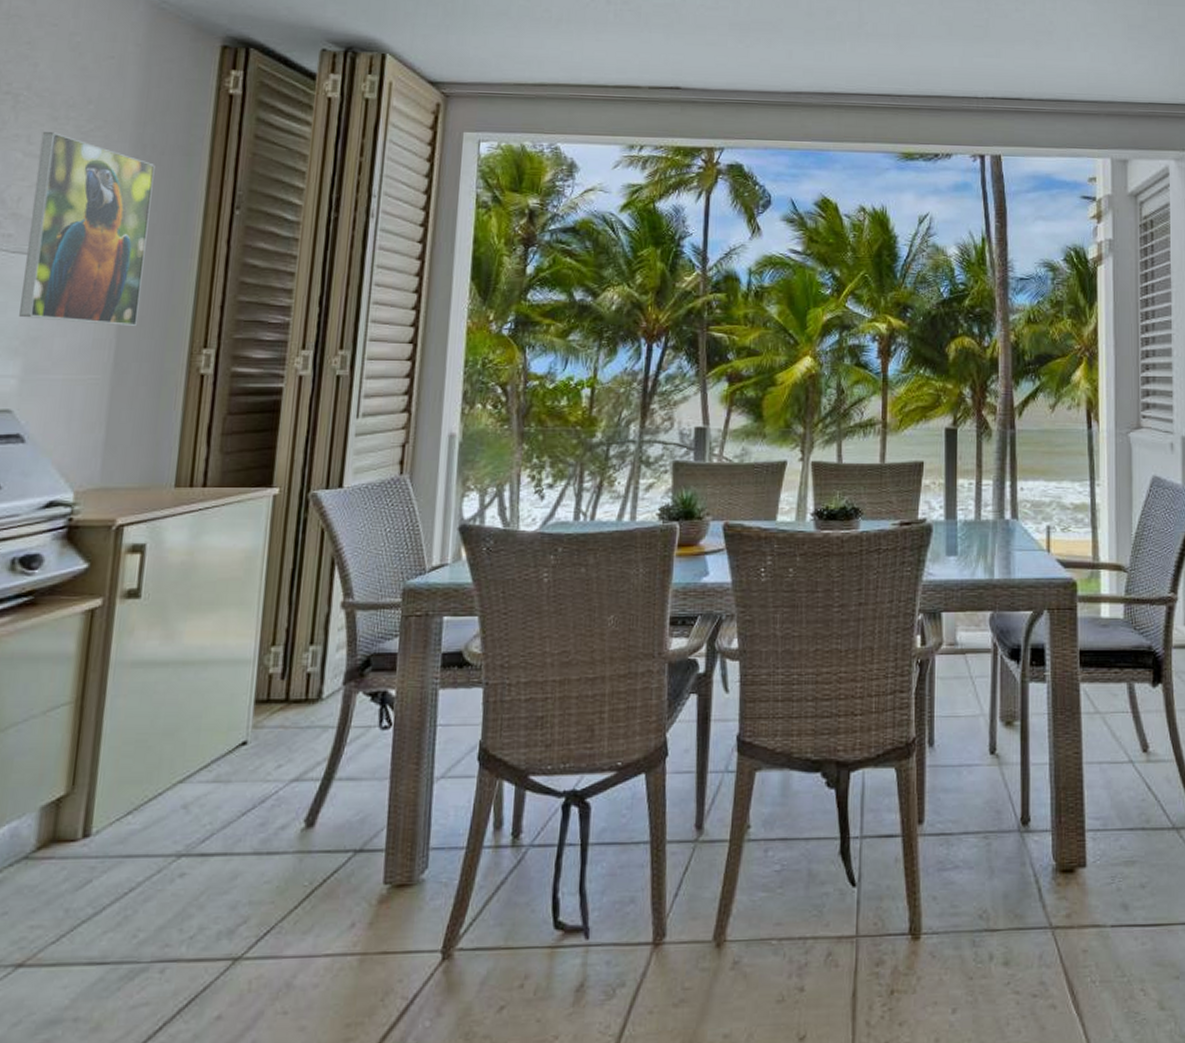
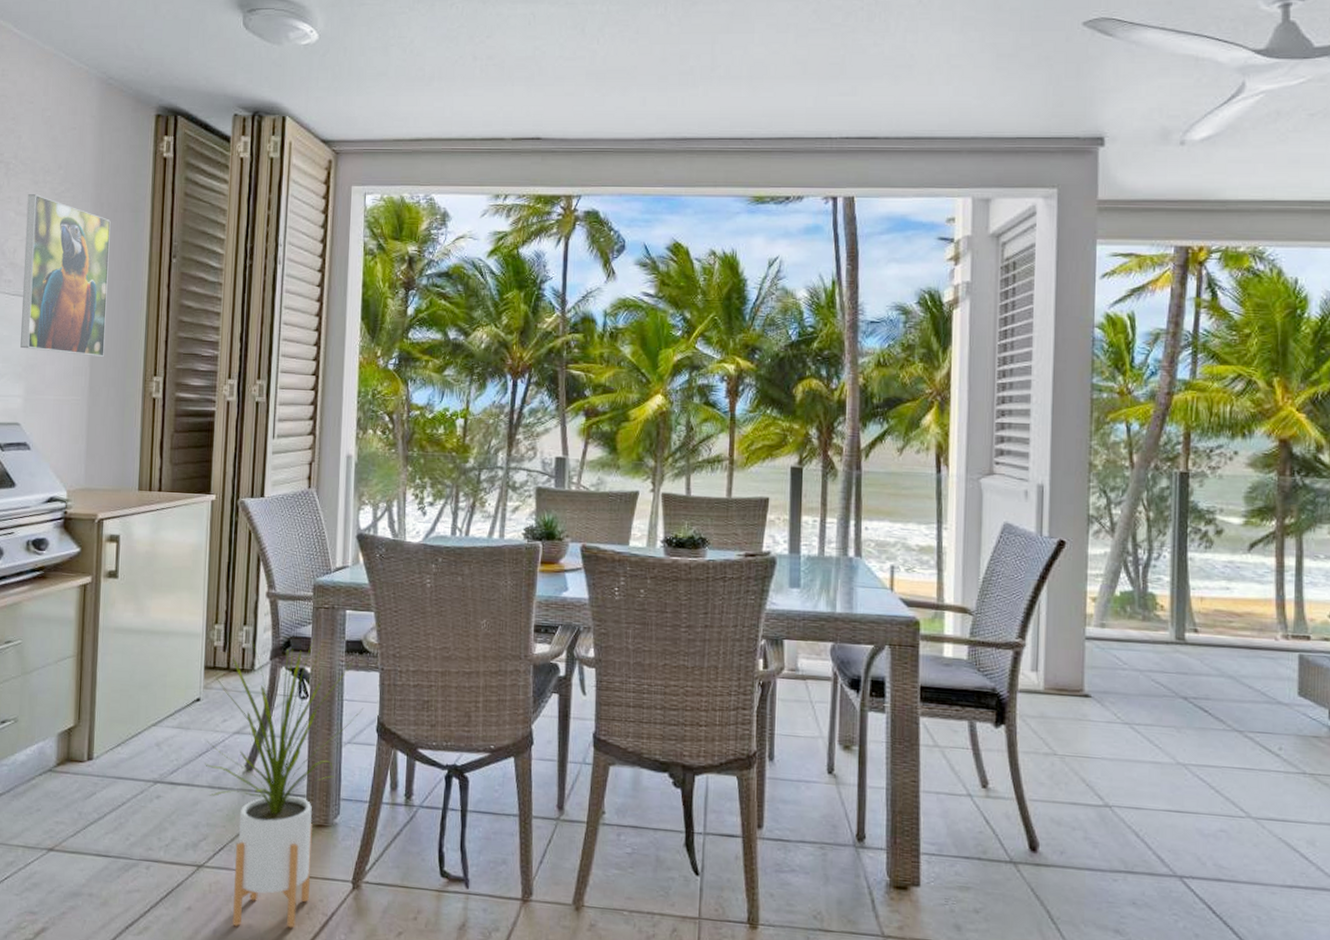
house plant: none [248,651,463,1033] -> present [204,636,364,928]

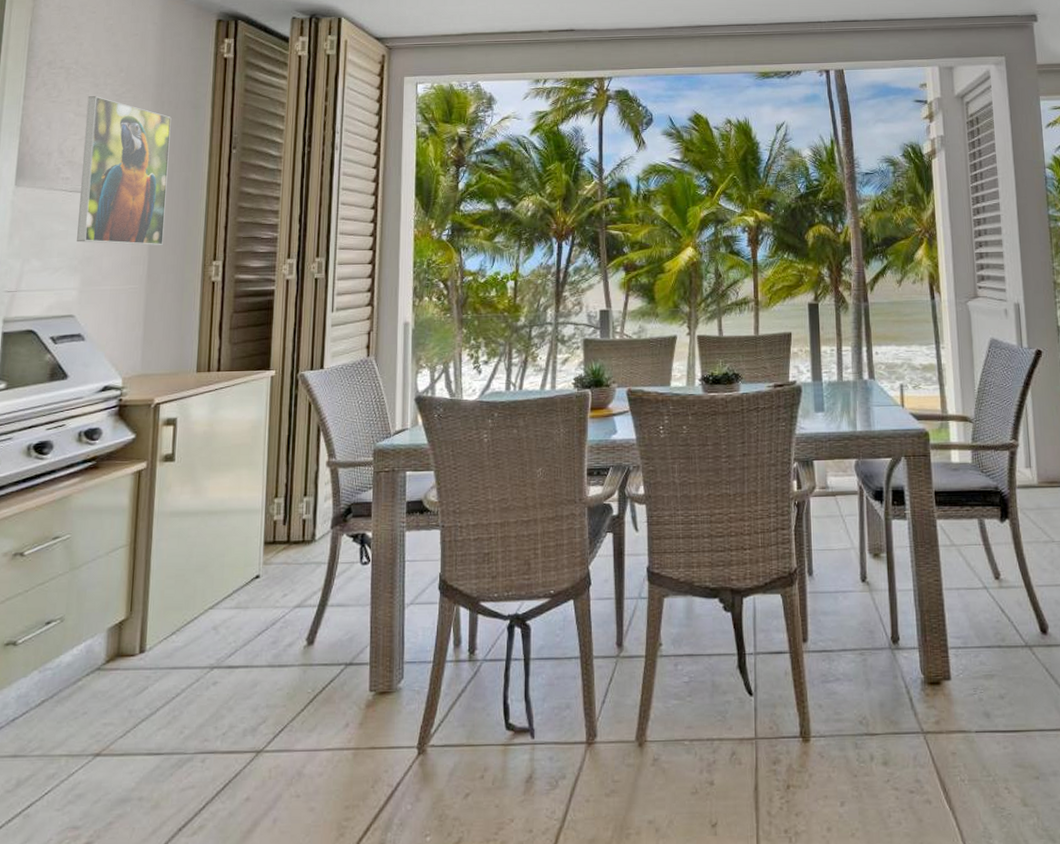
house plant: present [204,636,364,928] -> none [263,500,426,812]

